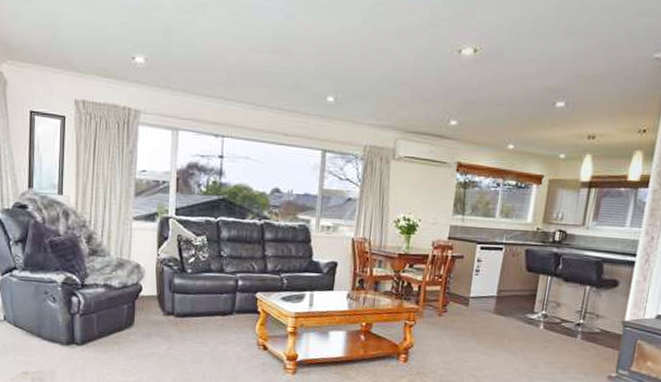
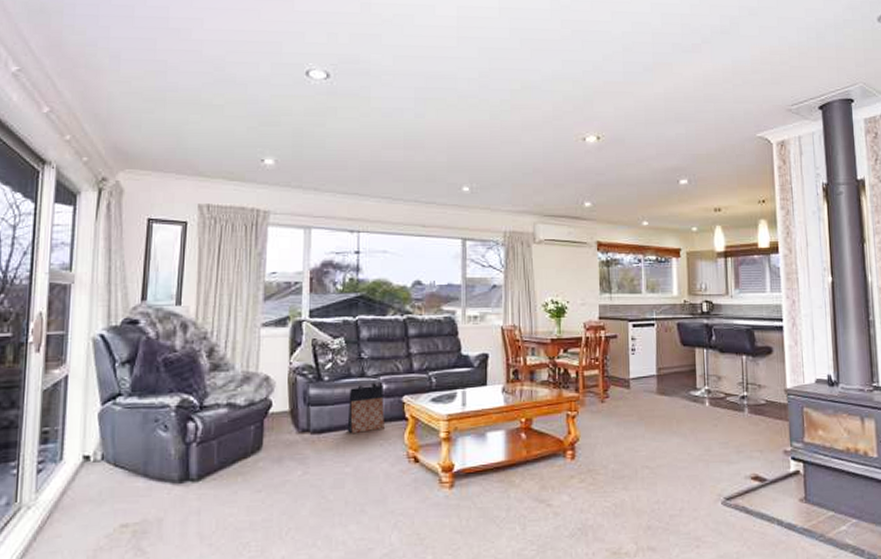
bag: none [206,279,240,321] -> present [347,383,384,434]

